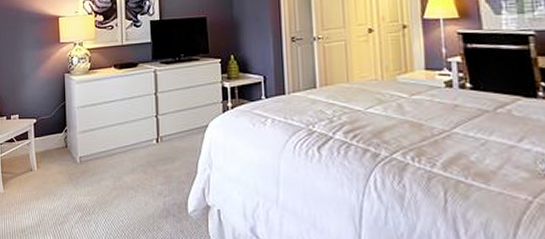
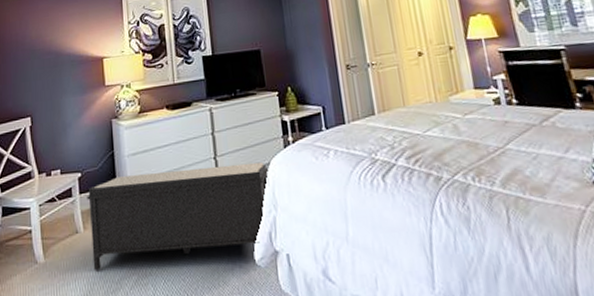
bench: none [41,123,207,204] -> present [87,161,270,270]

